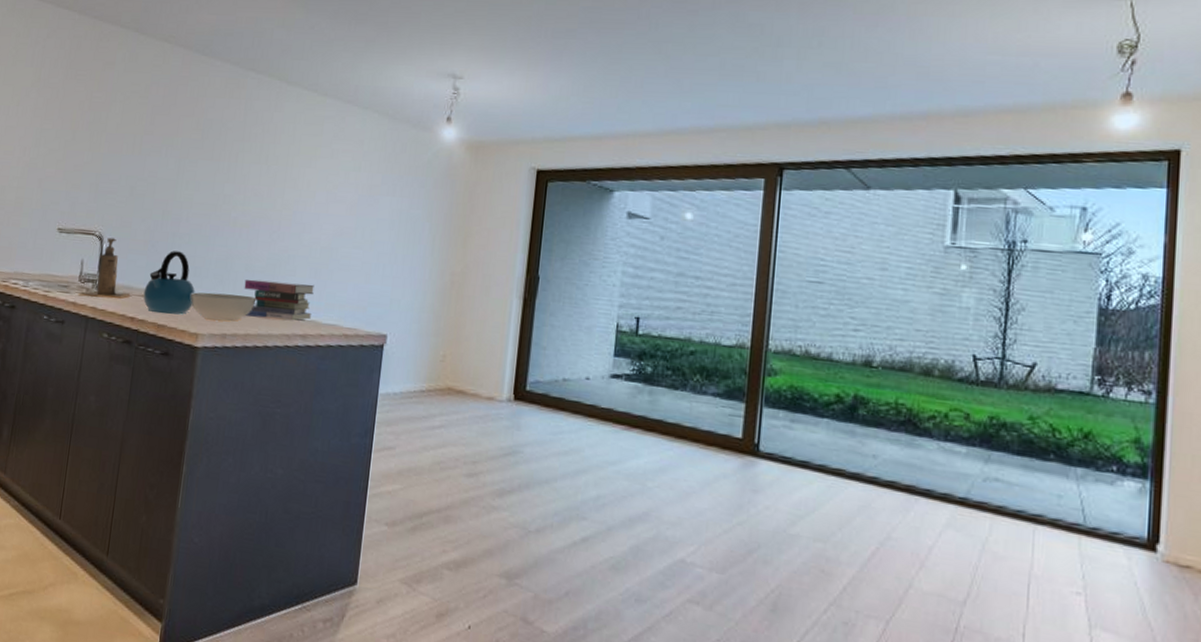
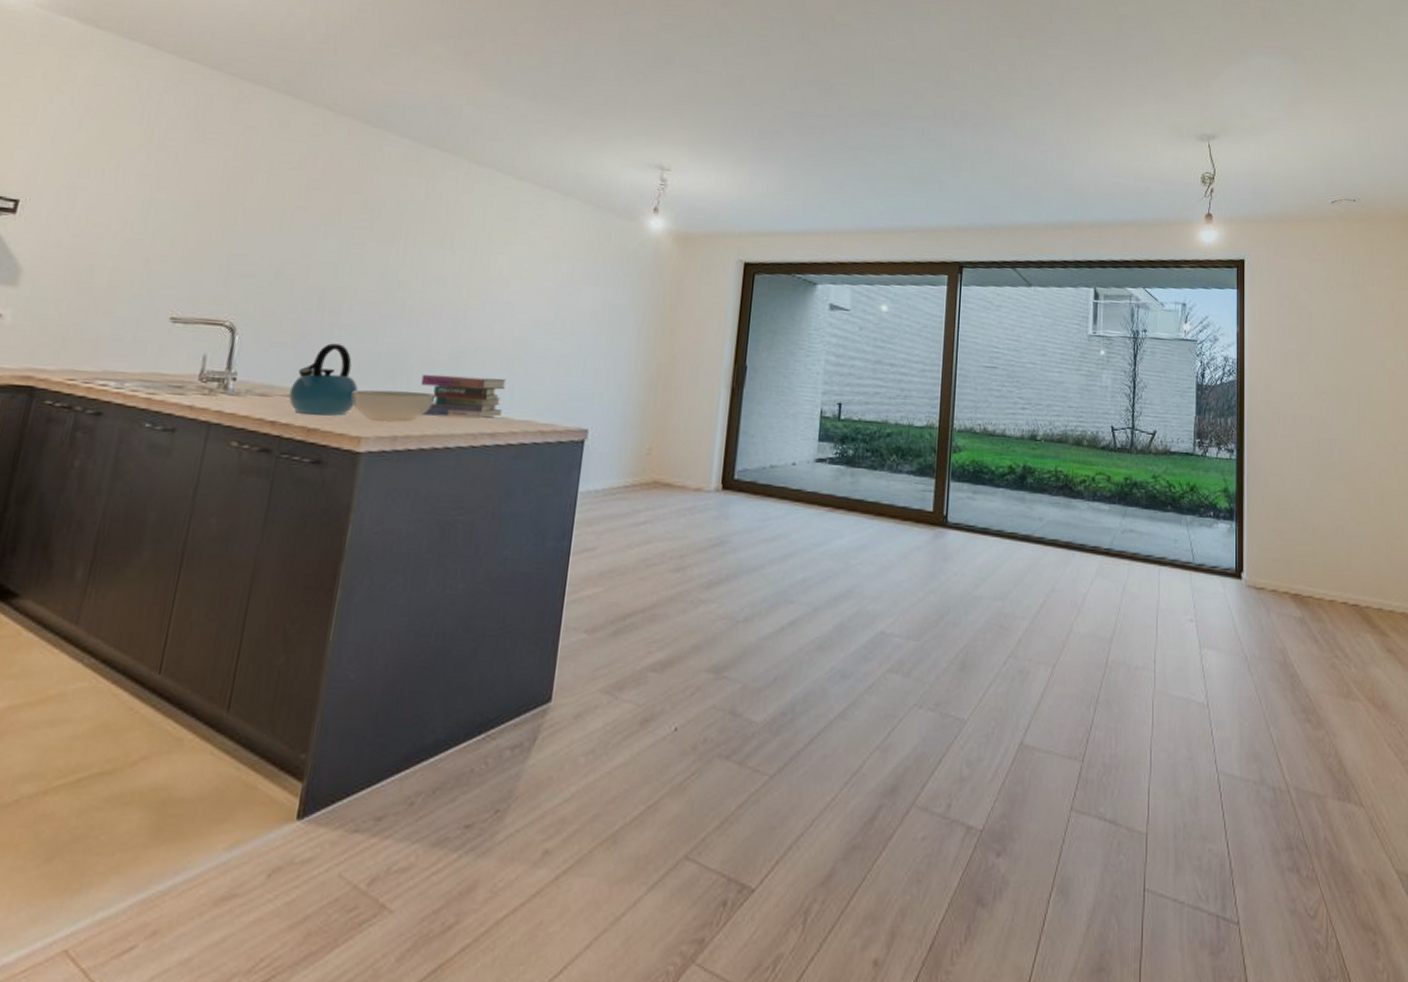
soap dispenser: present [77,237,130,300] -> none [196,328,271,401]

